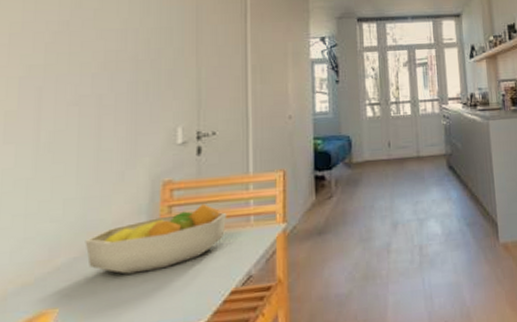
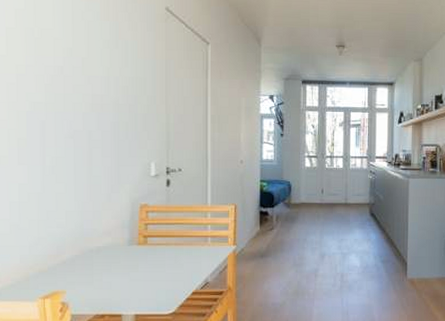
fruit bowl: present [85,203,227,274] -> none [83,225,190,271]

